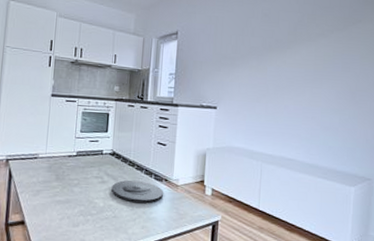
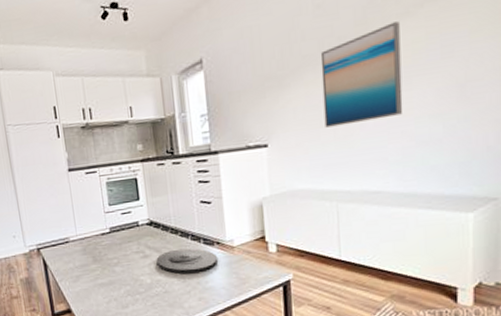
wall art: none [260,38,317,105] -> present [320,21,403,128]

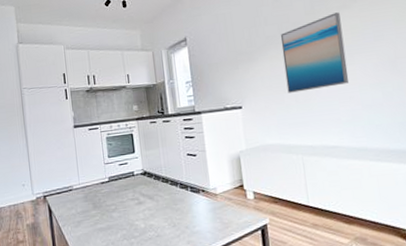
plate: present [156,248,219,274] -> none [149,195,204,219]

